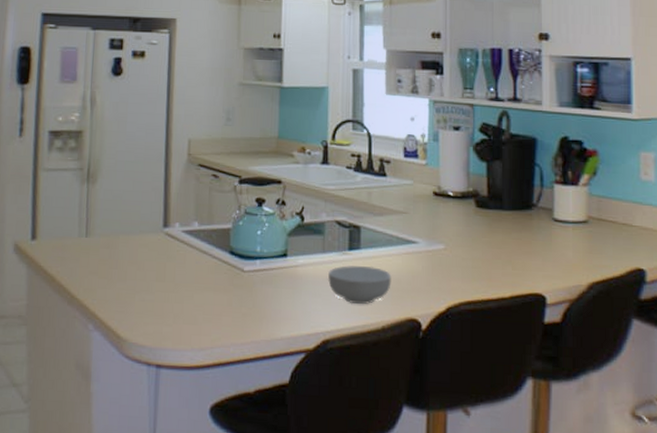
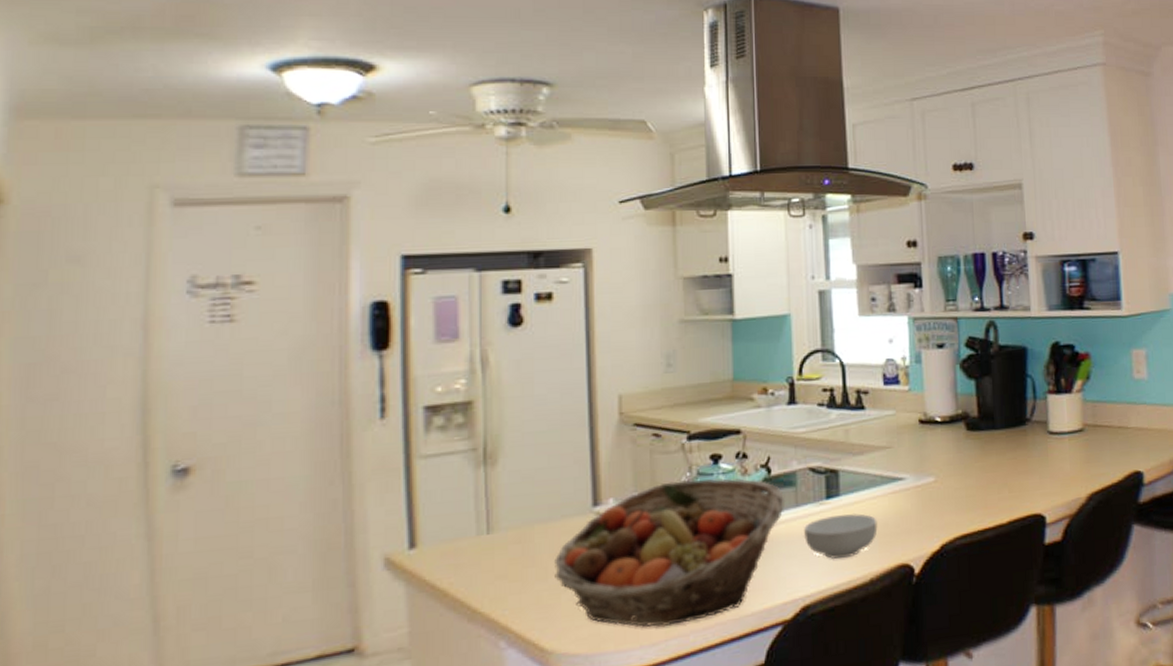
fruit basket: none [131,215,315,337] -> present [554,478,786,628]

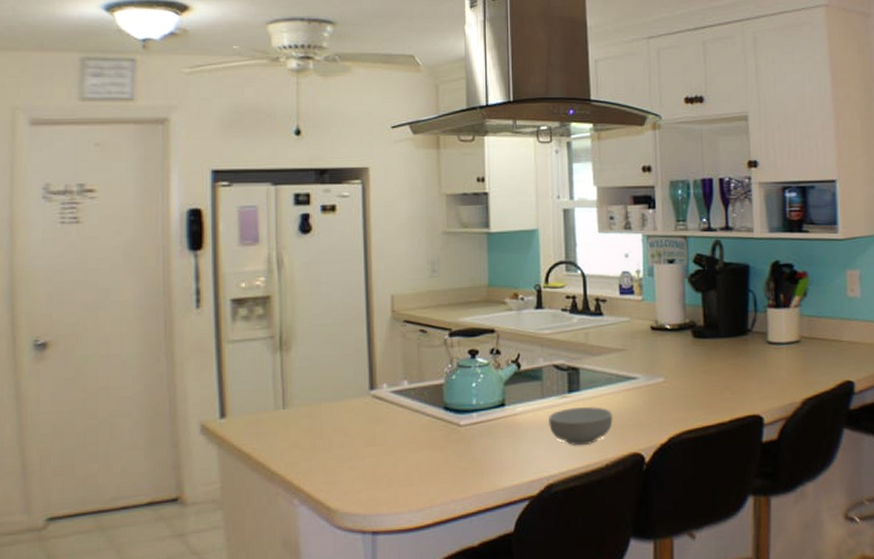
fruit basket: present [554,478,786,628] -> none [338,370,533,496]

